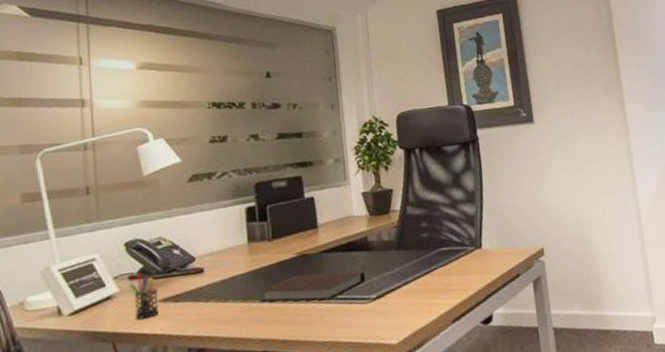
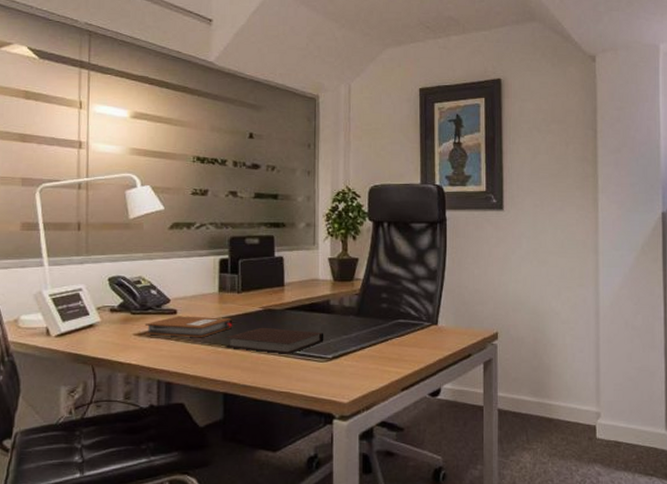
pen holder: present [129,273,159,320] -> none [110,307,135,348]
notebook: none [169,269,266,300] -> present [144,316,233,338]

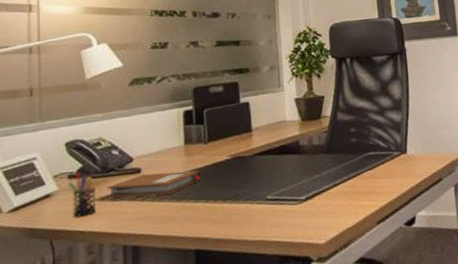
pen holder: none [110,307,135,348] -> present [68,172,97,217]
notebook: present [225,327,324,354] -> none [194,174,296,202]

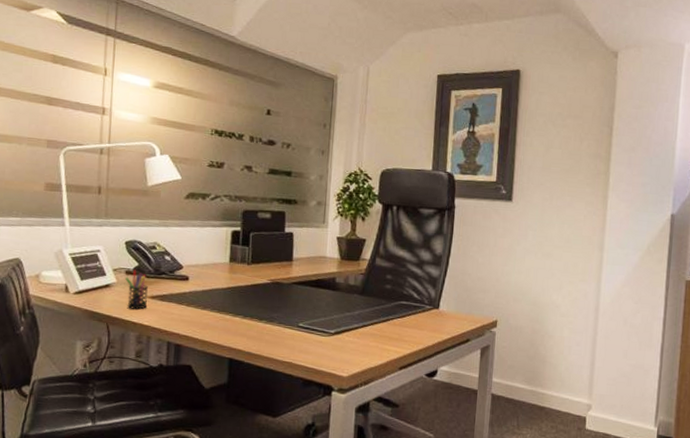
notebook: present [106,170,201,198] -> none [157,282,242,305]

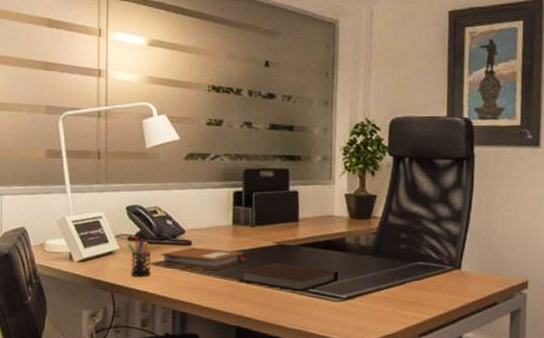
notebook: none [157,282,242,305] -> present [160,247,246,271]
notebook: none [233,298,328,327] -> present [238,262,339,292]

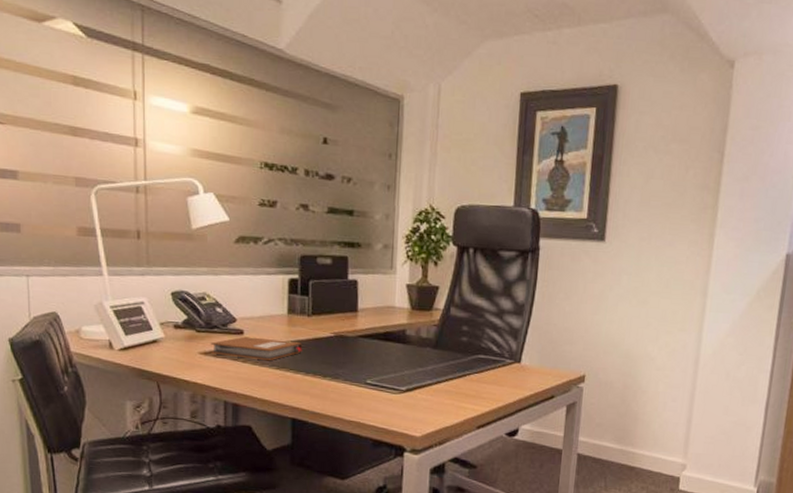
pen holder: present [128,236,151,277] -> none [174,323,200,367]
notebook: present [238,262,339,292] -> none [294,353,399,384]

